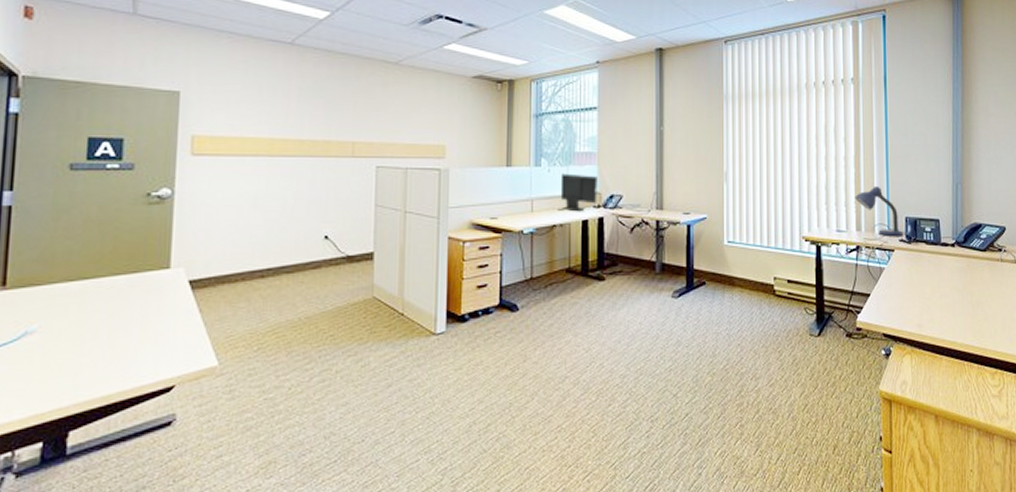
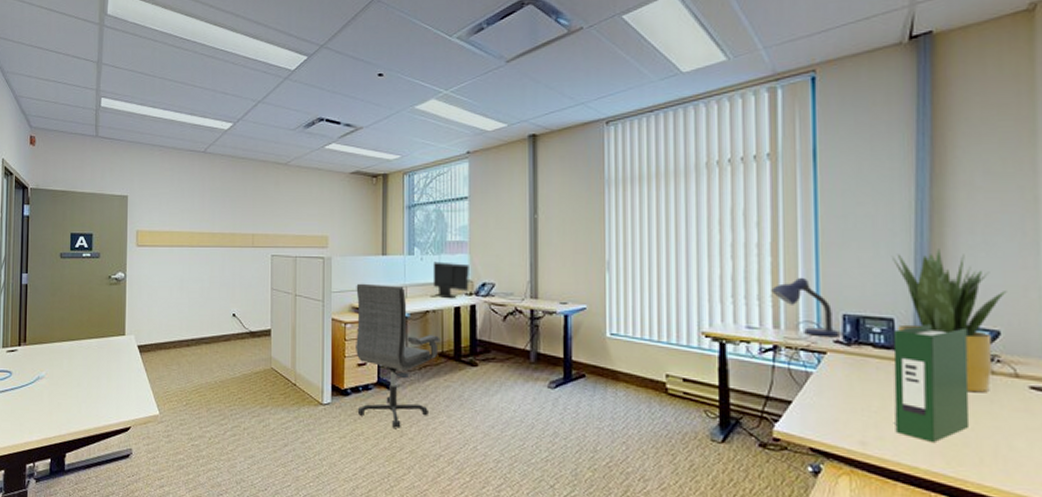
office chair: none [475,197,567,353] -> present [356,283,440,428]
planter: none [938,162,1009,277] -> present [892,249,1007,393]
binder: none [939,224,988,321] -> present [893,325,970,444]

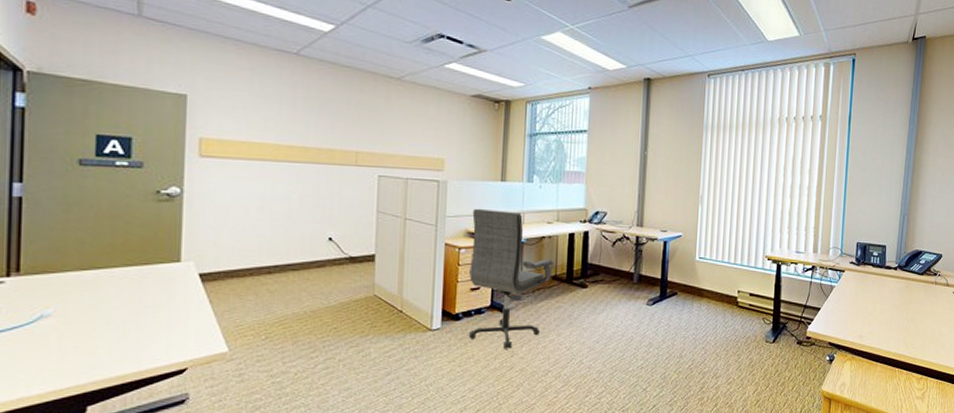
computer monitor: present [433,261,469,299] -> none [550,190,585,226]
desk lamp: present [771,277,840,338] -> none [814,213,854,260]
planter: present [892,249,1007,393] -> none [887,196,948,297]
binder: present [893,325,970,444] -> none [880,250,925,334]

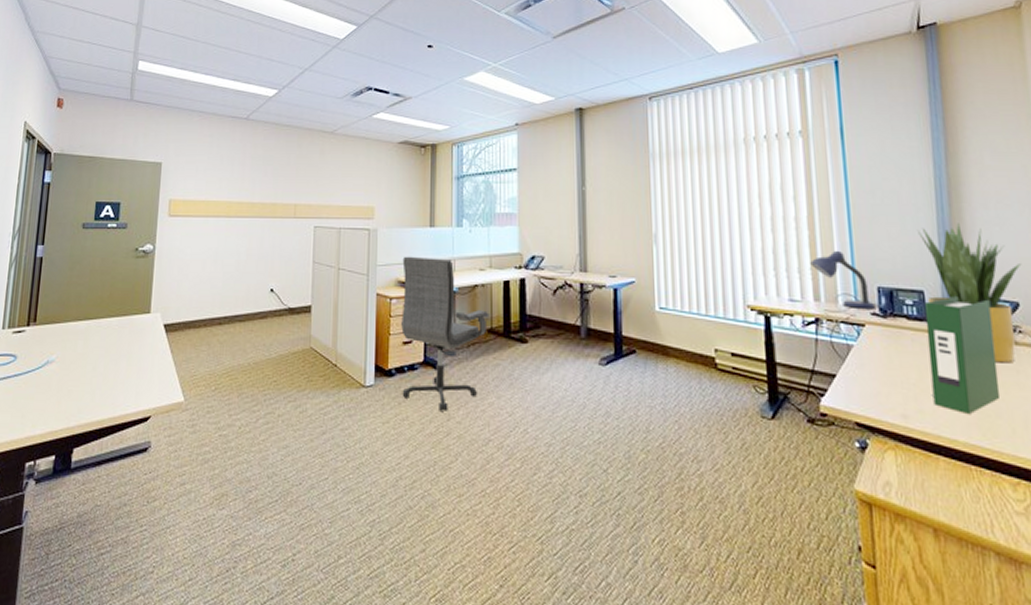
desk lamp: none [814,213,854,260] -> present [810,250,876,310]
binder: none [880,250,925,334] -> present [924,296,1001,415]
planter: none [887,196,948,297] -> present [918,223,1022,363]

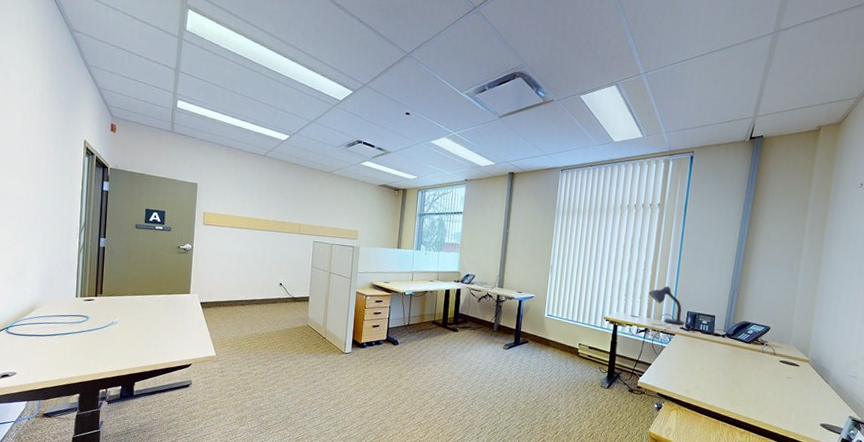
office chair: present [401,256,489,411] -> none [370,267,434,372]
planter: present [918,223,1022,363] -> none [716,274,778,363]
binder: present [924,296,1001,415] -> none [706,320,753,392]

